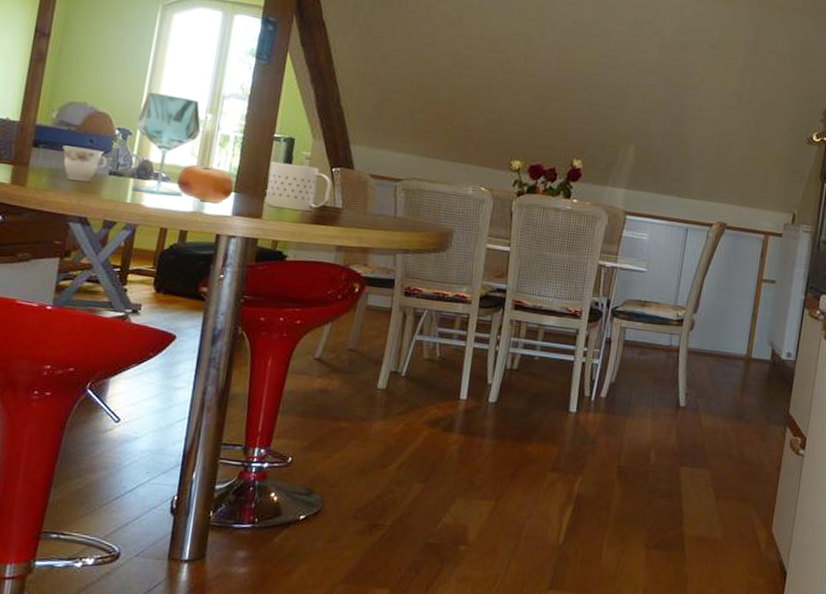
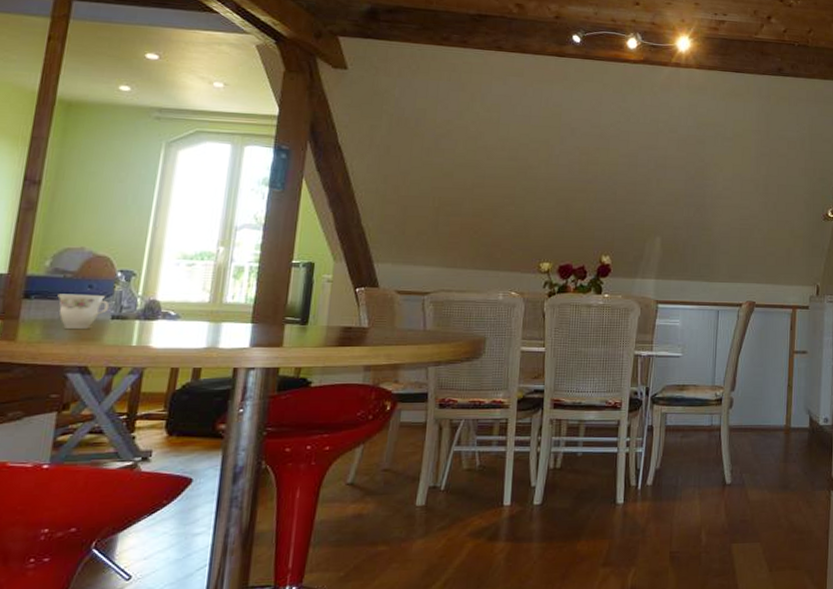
wine glass: present [131,92,201,197] -> none [137,231,212,334]
fruit: present [176,164,234,204] -> none [187,299,251,337]
mug: present [265,161,332,212] -> none [285,287,357,335]

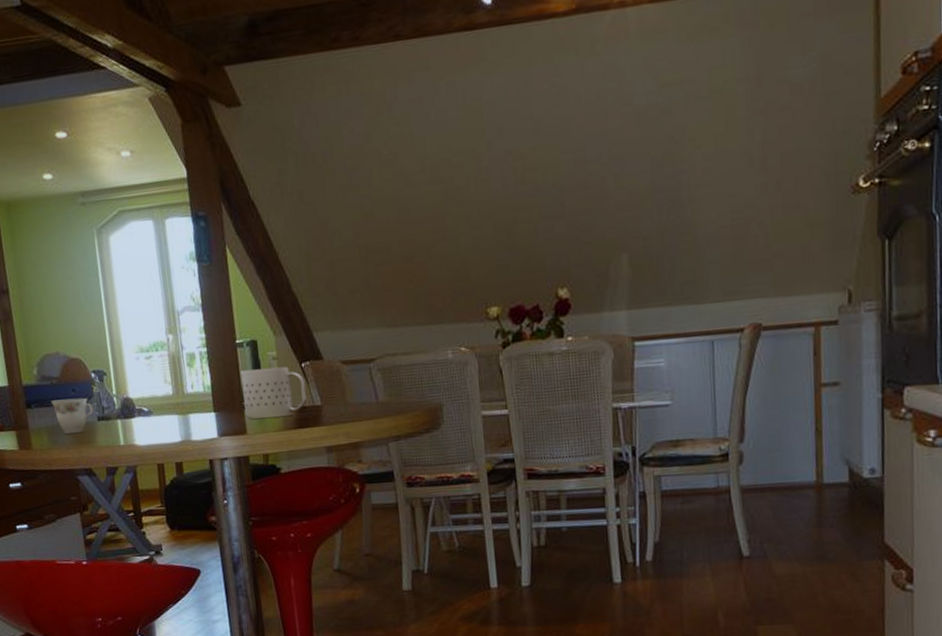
mug: none [285,287,357,335] -> present [240,366,308,420]

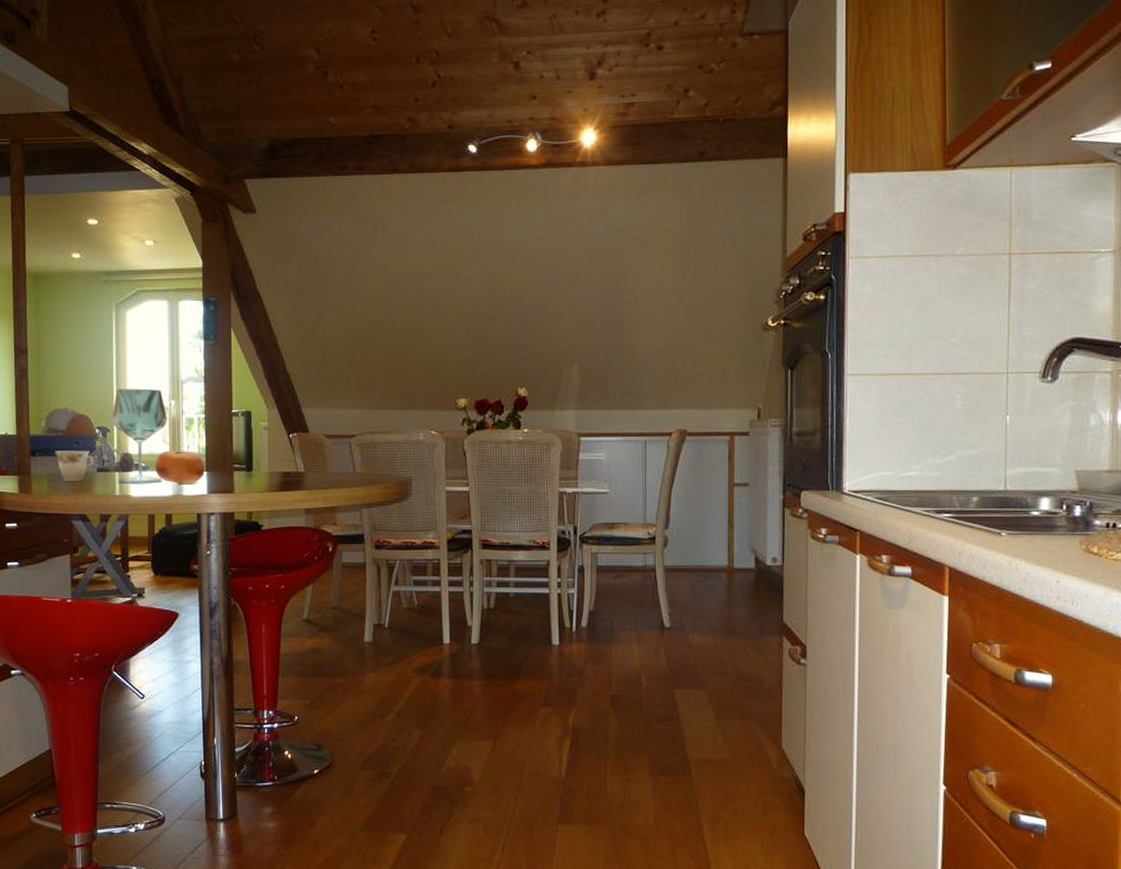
wine glass: none [106,323,168,432] -> present [111,388,167,484]
fruit: none [158,390,214,429] -> present [154,450,205,485]
mug: present [240,366,308,420] -> none [234,436,292,481]

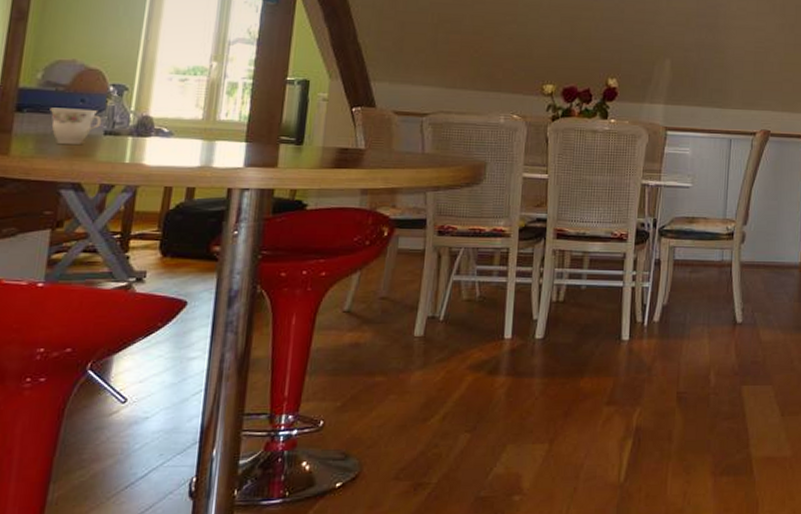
wine glass: present [111,388,167,484] -> none [130,44,205,152]
fruit: present [154,450,205,485] -> none [180,116,245,156]

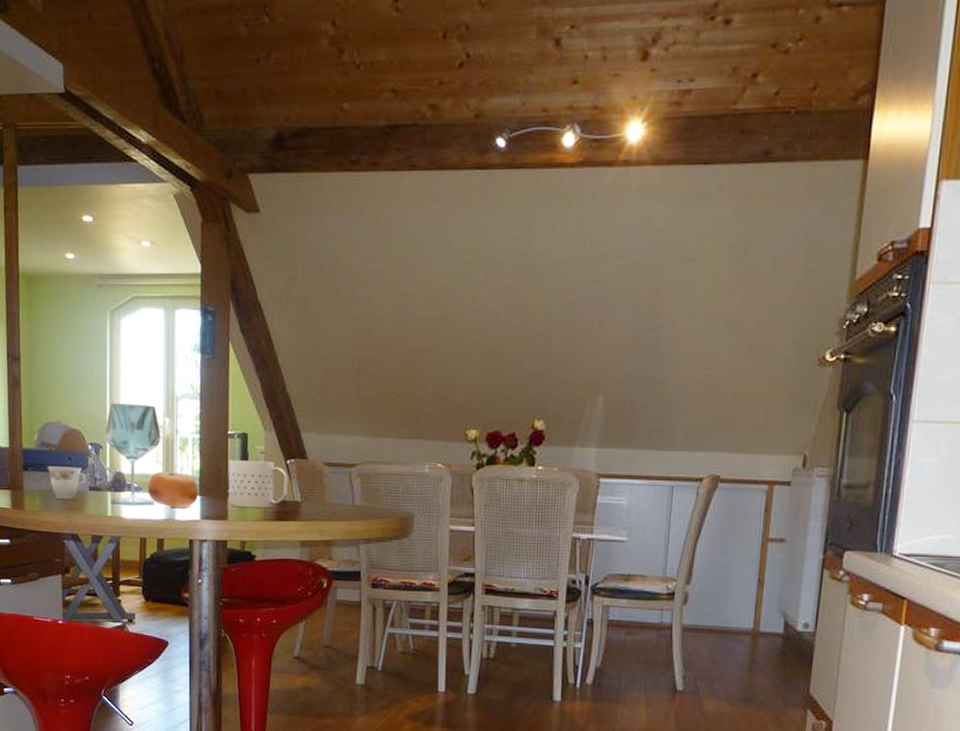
wine glass: none [130,44,205,152] -> present [103,403,161,505]
fruit: none [180,116,245,156] -> present [147,471,199,509]
mug: none [280,105,353,156] -> present [229,459,289,509]

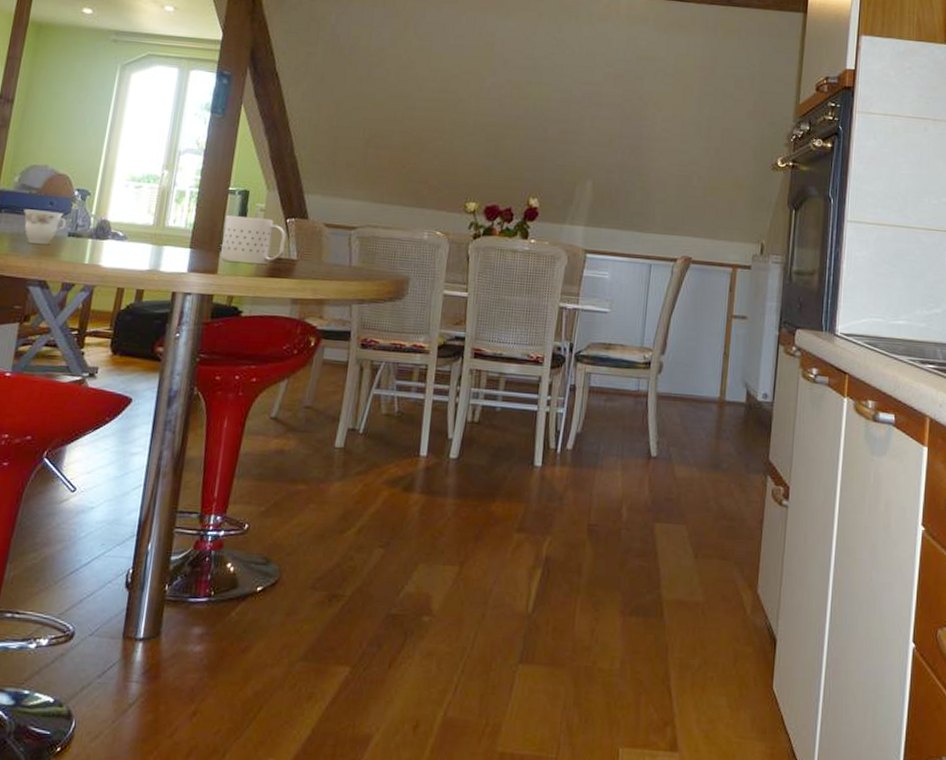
wine glass: present [103,403,161,505] -> none [89,152,157,255]
fruit: present [147,471,199,509] -> none [133,221,190,261]

